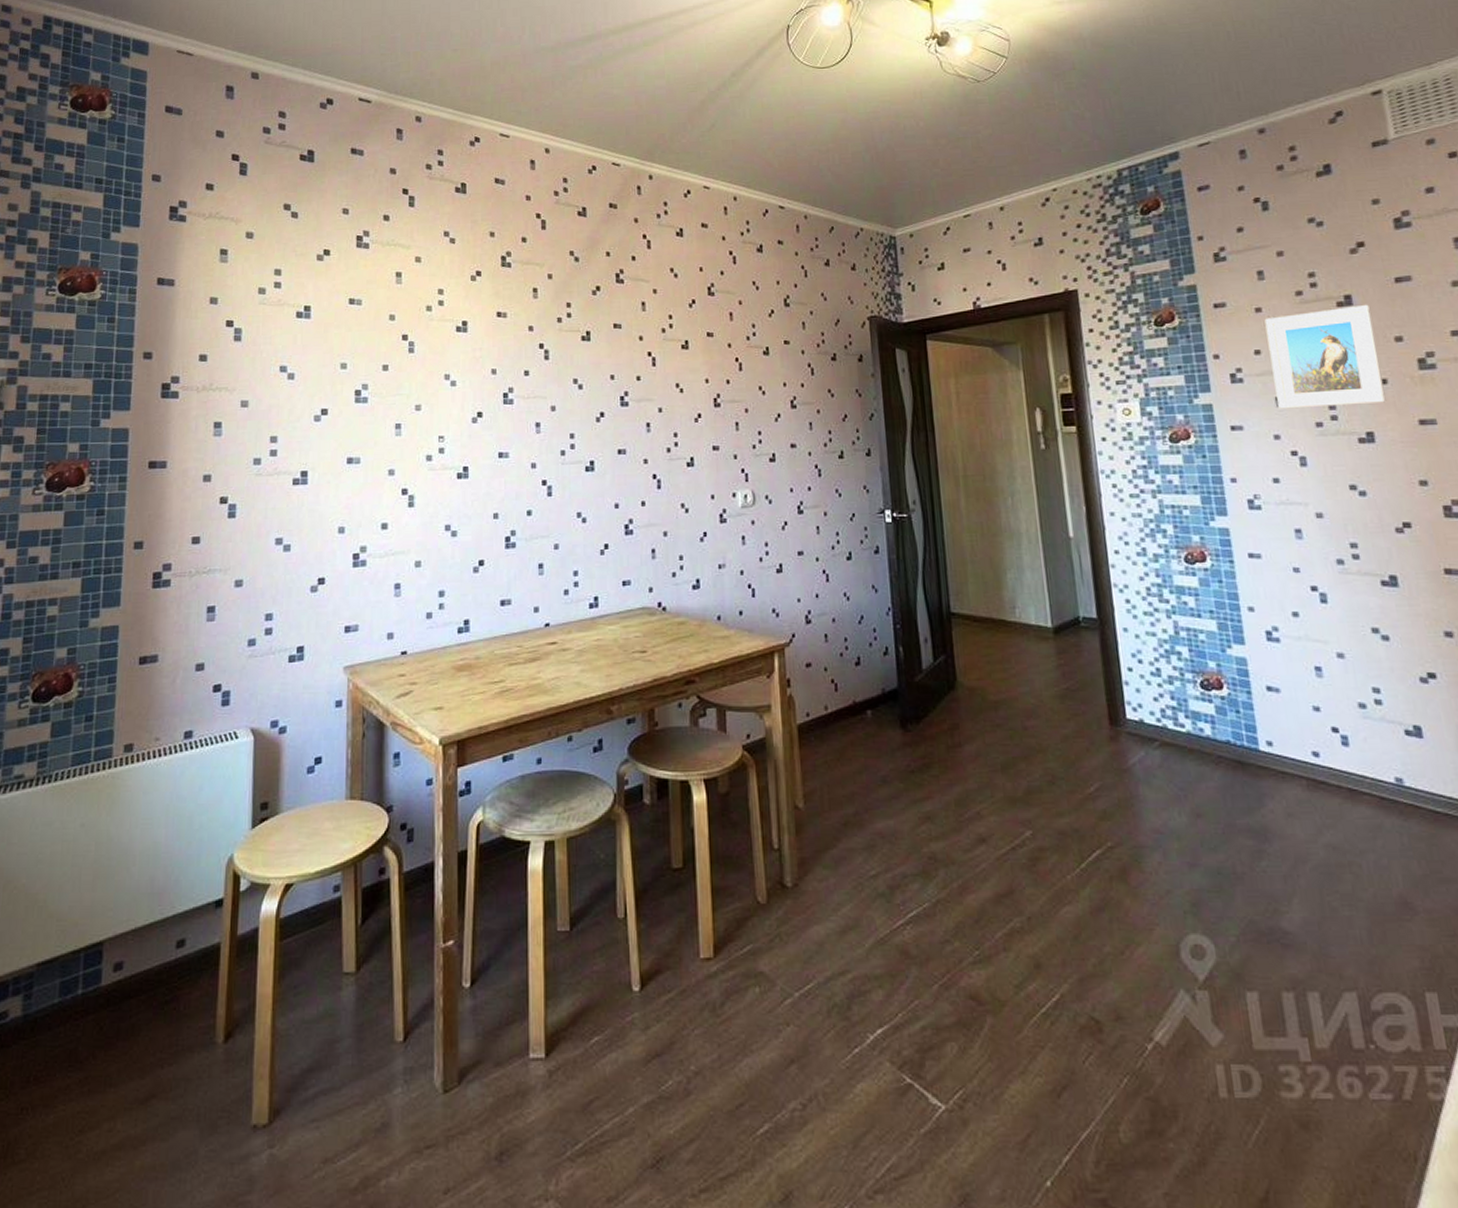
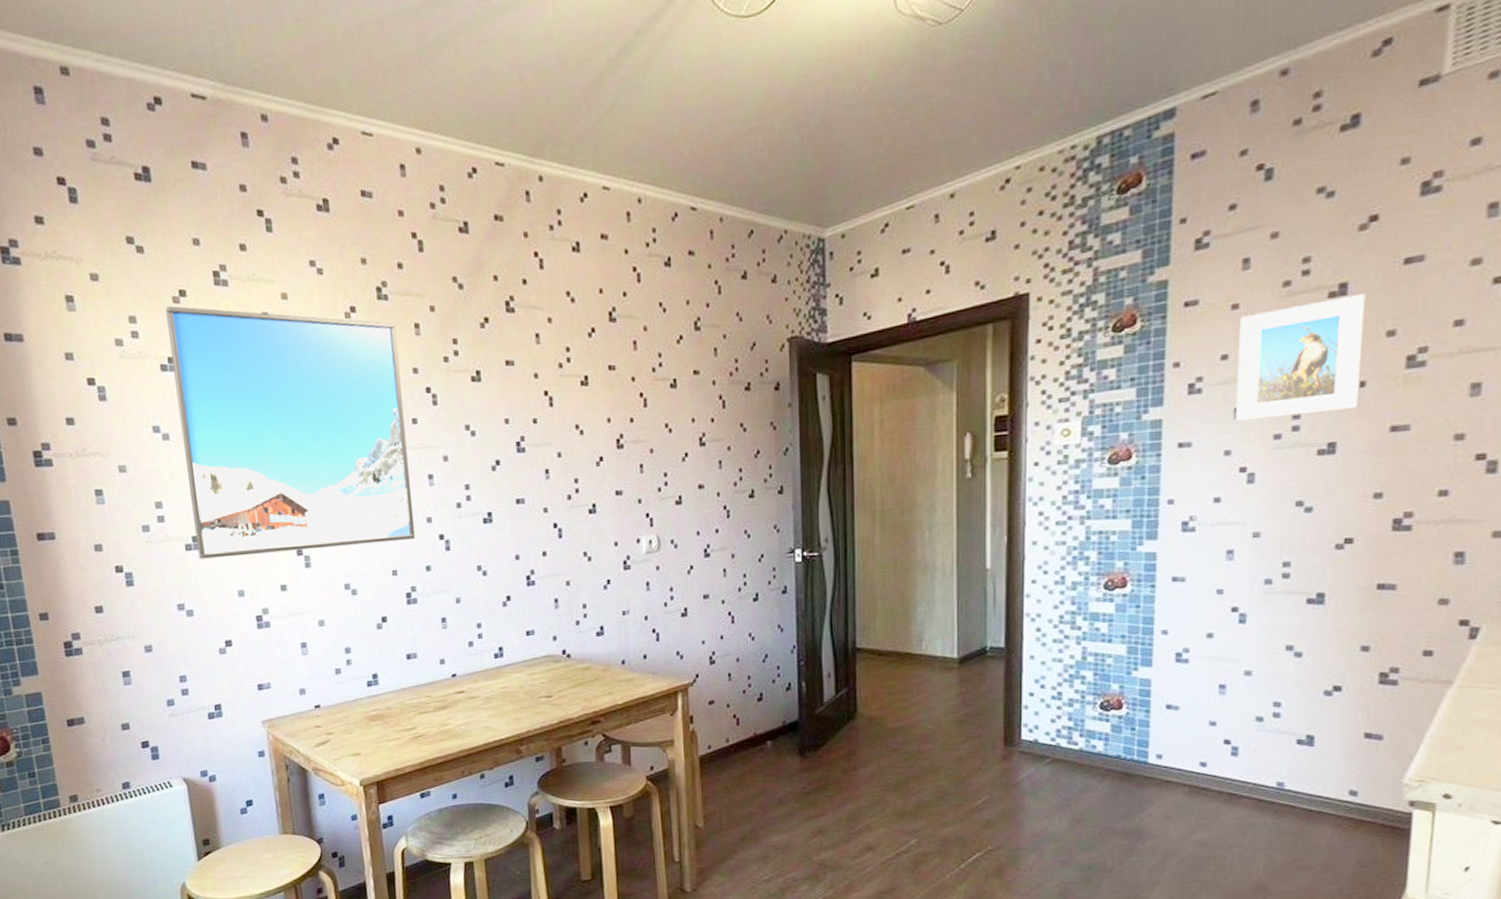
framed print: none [304,263,519,494] -> present [165,306,416,559]

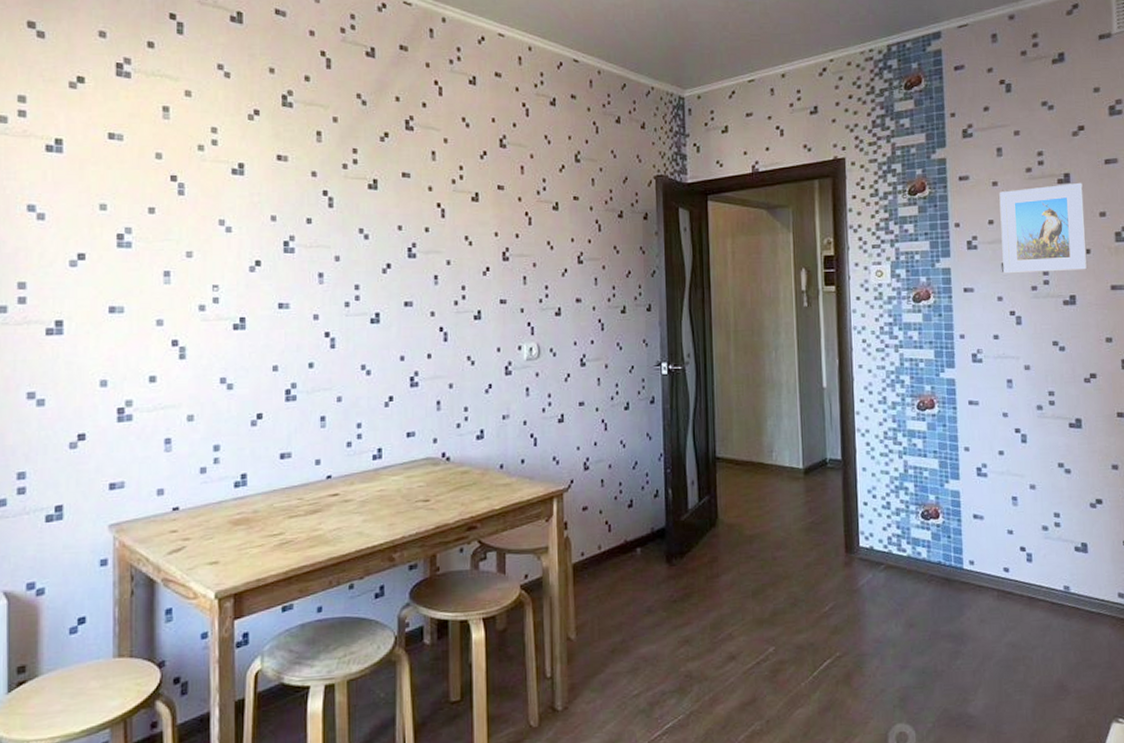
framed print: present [165,306,416,559] -> none [59,90,301,345]

